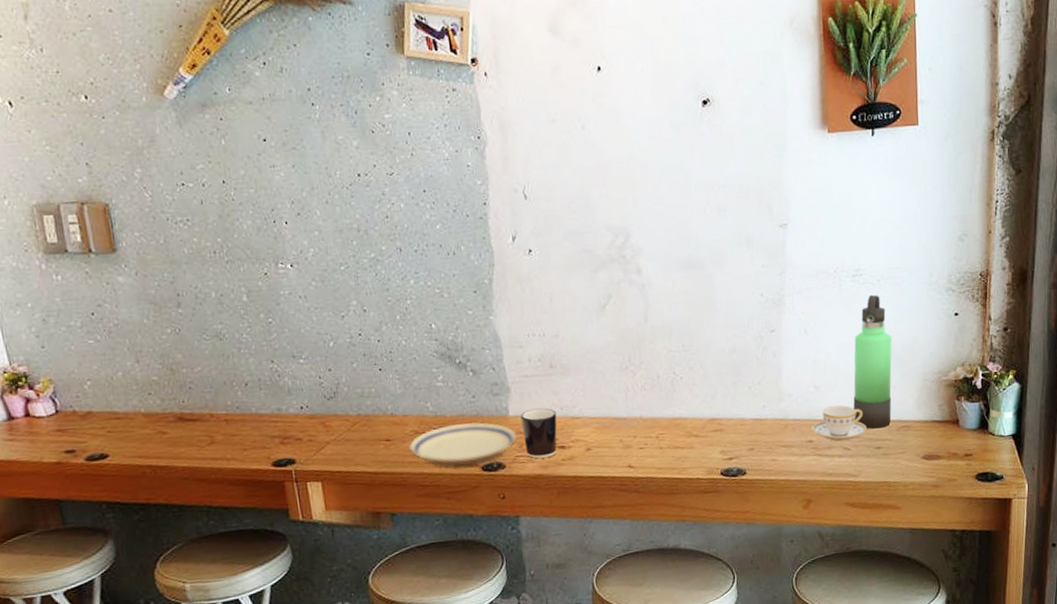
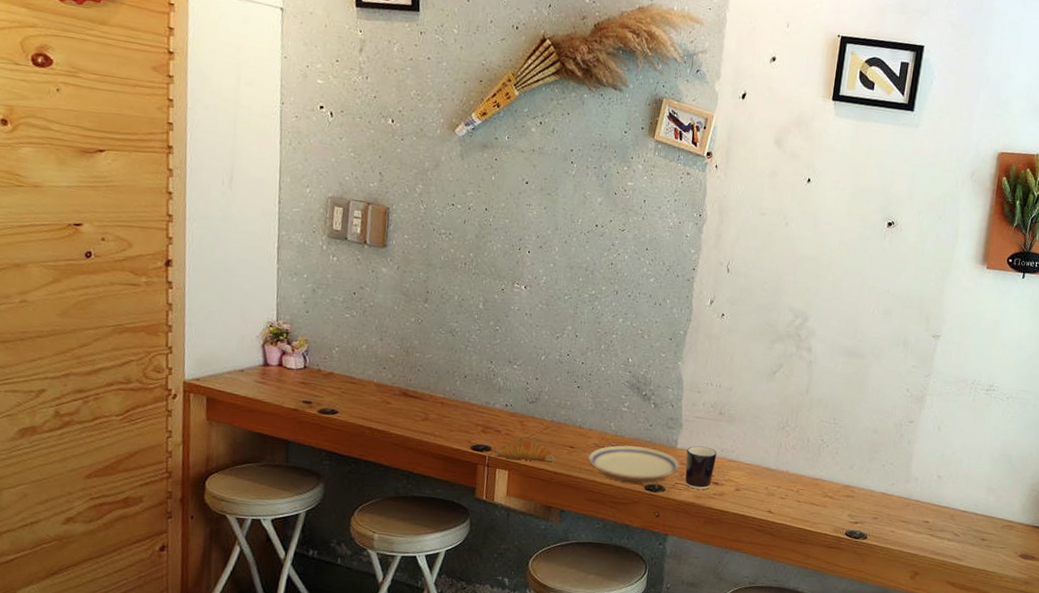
croissant: none [301,442,371,469] -> present [495,440,554,462]
teacup: present [812,405,867,442] -> none [929,495,976,528]
thermos bottle: present [853,294,892,429] -> none [967,408,1011,523]

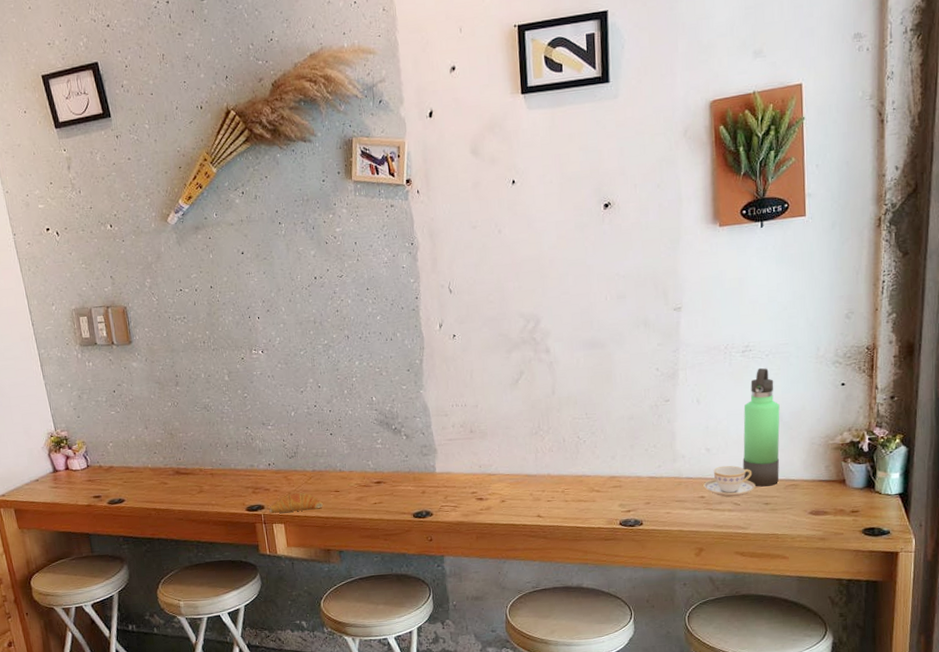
plate: present [587,445,680,483] -> none [353,477,442,513]
mug: present [685,446,717,490] -> none [445,466,477,509]
teacup: none [929,495,976,528] -> present [703,465,756,498]
thermos bottle: none [967,408,1011,523] -> present [742,367,780,487]

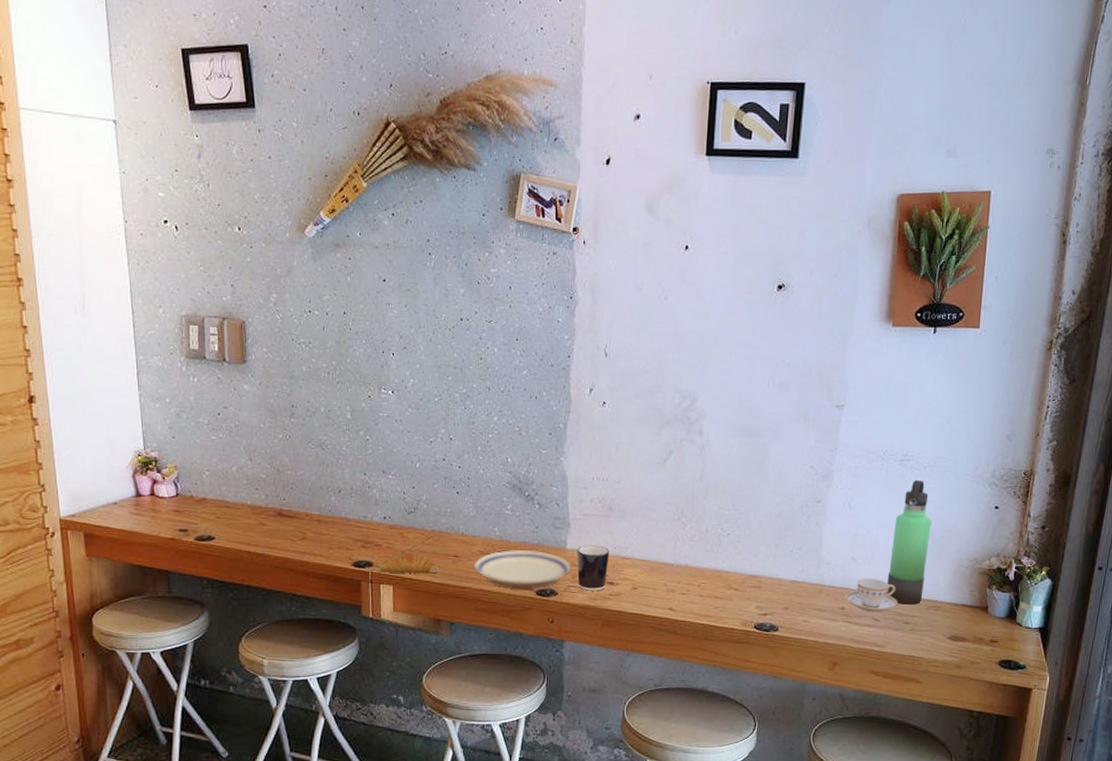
plate: none [353,477,442,513] -> present [473,550,571,588]
mug: none [445,466,477,509] -> present [577,545,610,591]

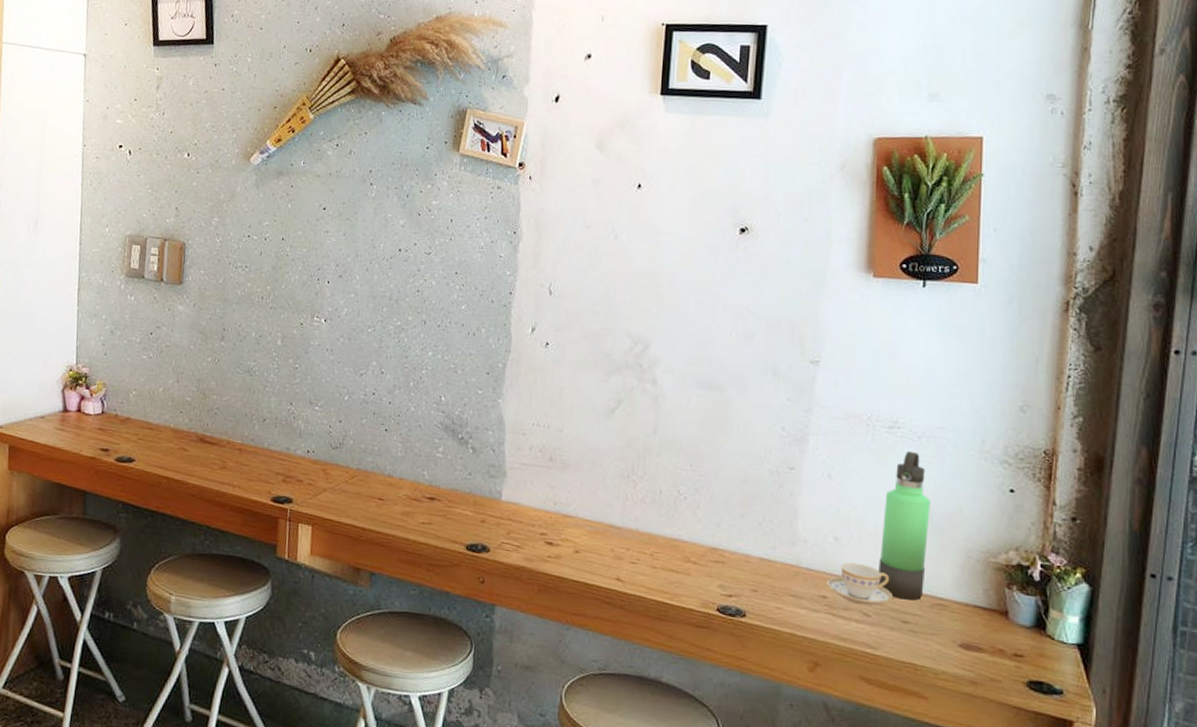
croissant: present [378,552,439,574] -> none [297,490,362,517]
plate: present [473,550,571,588] -> none [399,497,506,541]
mug: present [577,545,610,591] -> none [512,498,550,552]

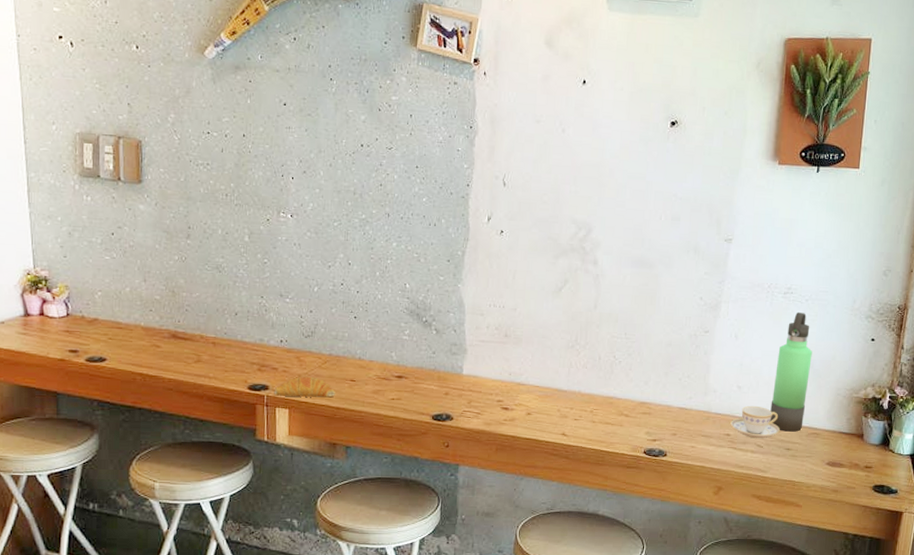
croissant: none [297,490,362,517] -> present [274,376,335,398]

